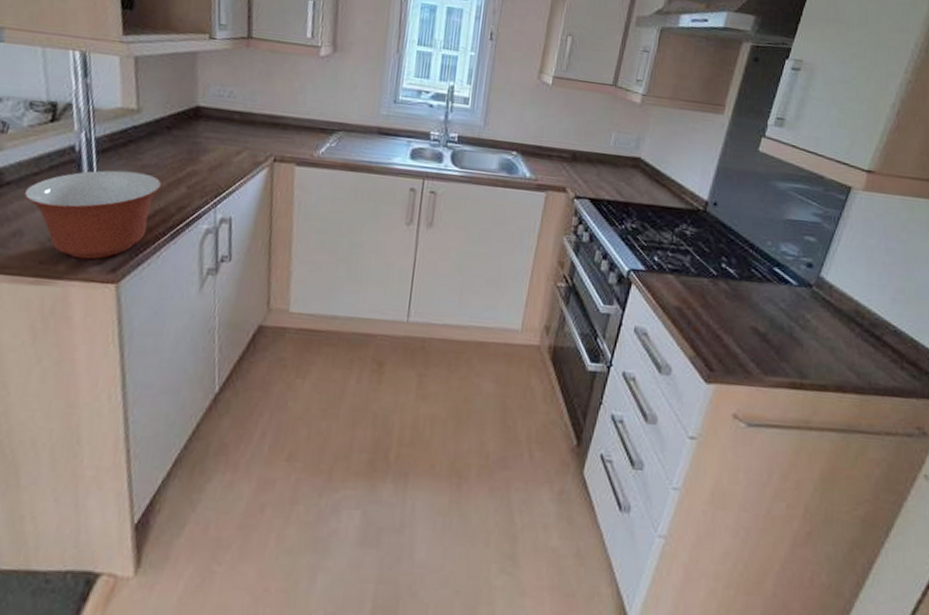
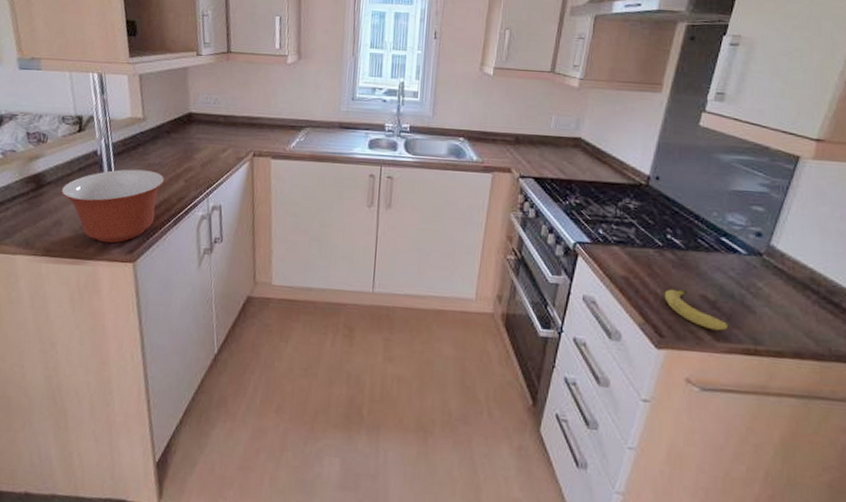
fruit: none [716,320,776,364] -> present [664,289,727,331]

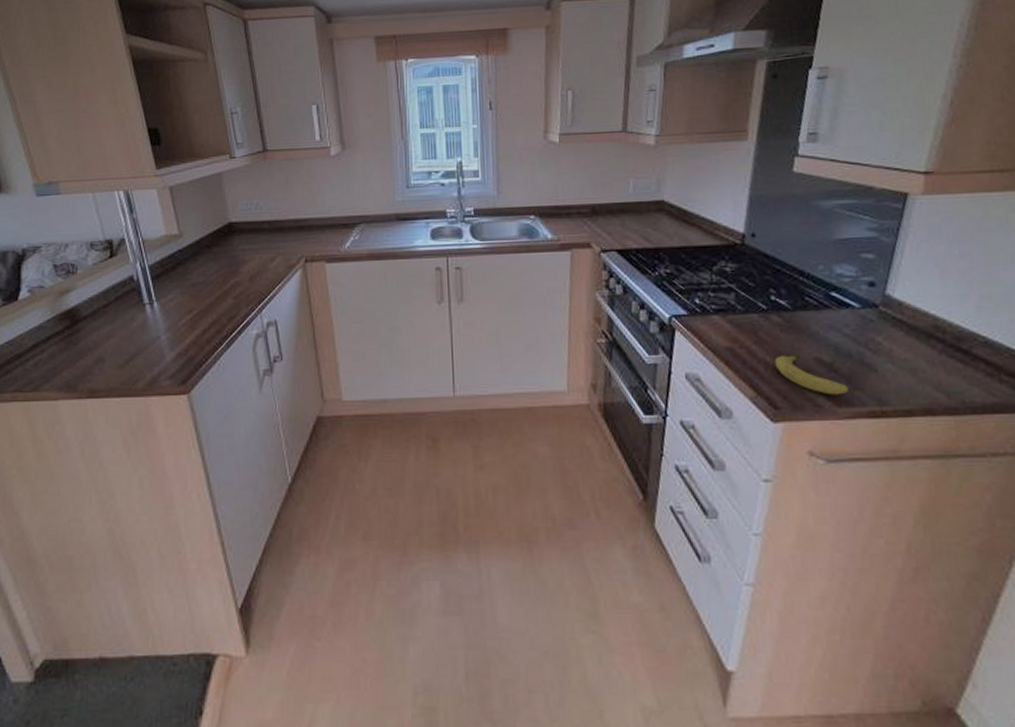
mixing bowl: present [61,169,165,243] -> none [99,291,212,376]

